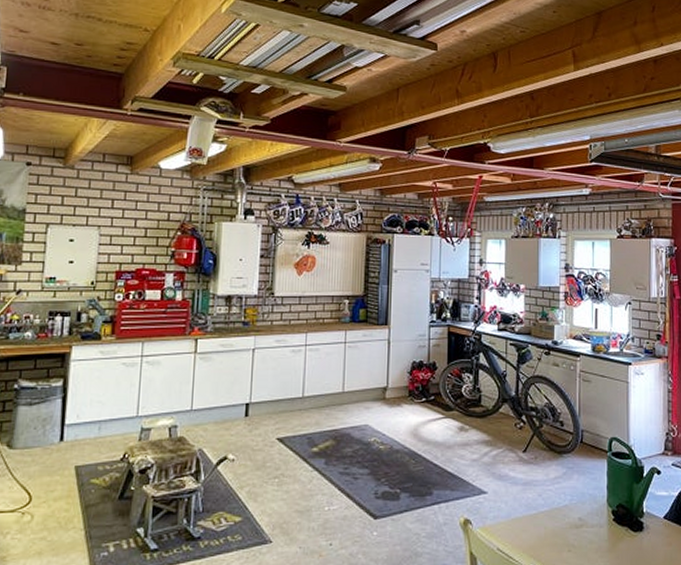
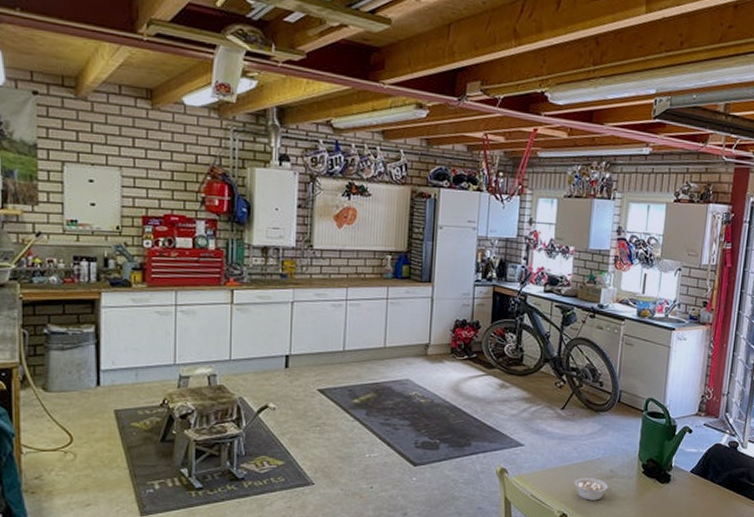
legume: none [541,527,585,554] -> present [574,478,614,501]

